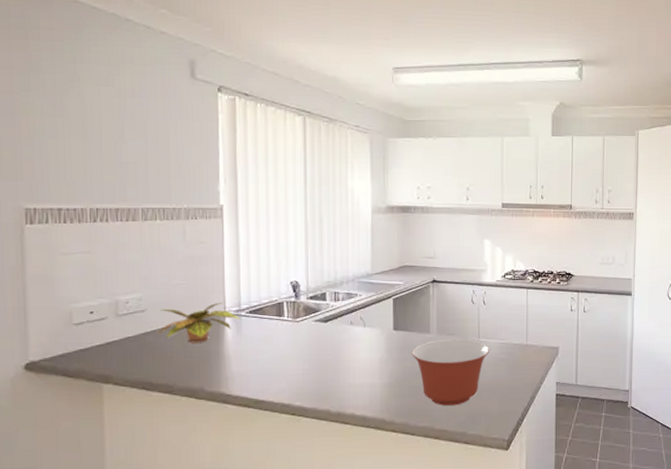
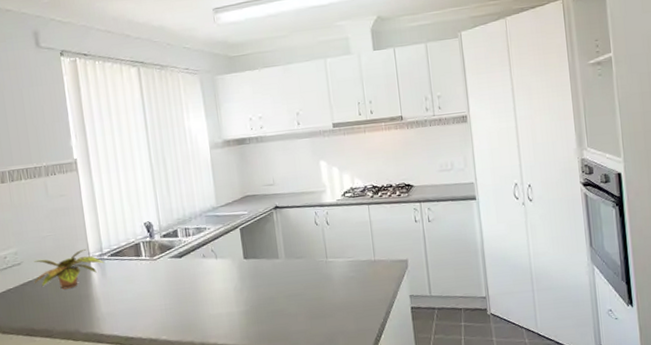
mixing bowl: present [411,338,490,406] -> none [263,260,339,328]

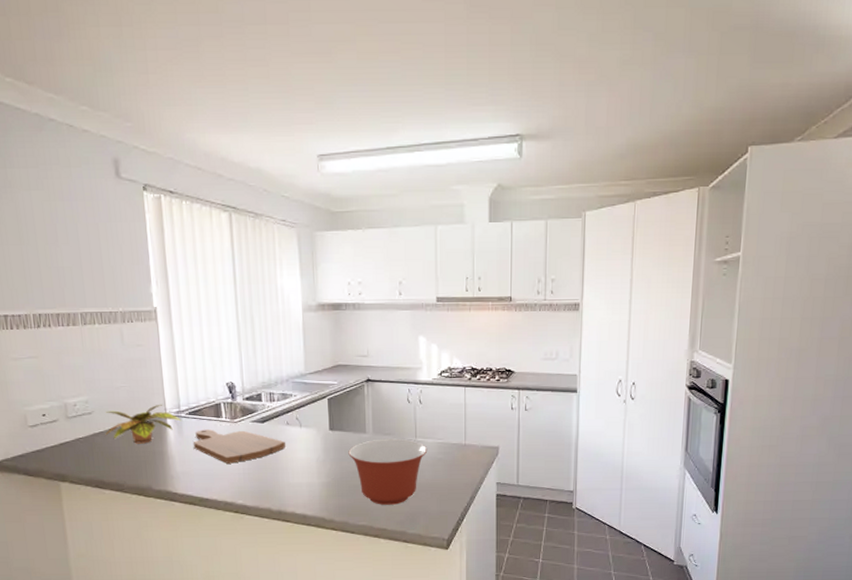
cutting board: none [116,266,203,301] -> present [193,429,285,464]
mixing bowl: none [263,260,339,328] -> present [348,438,428,505]

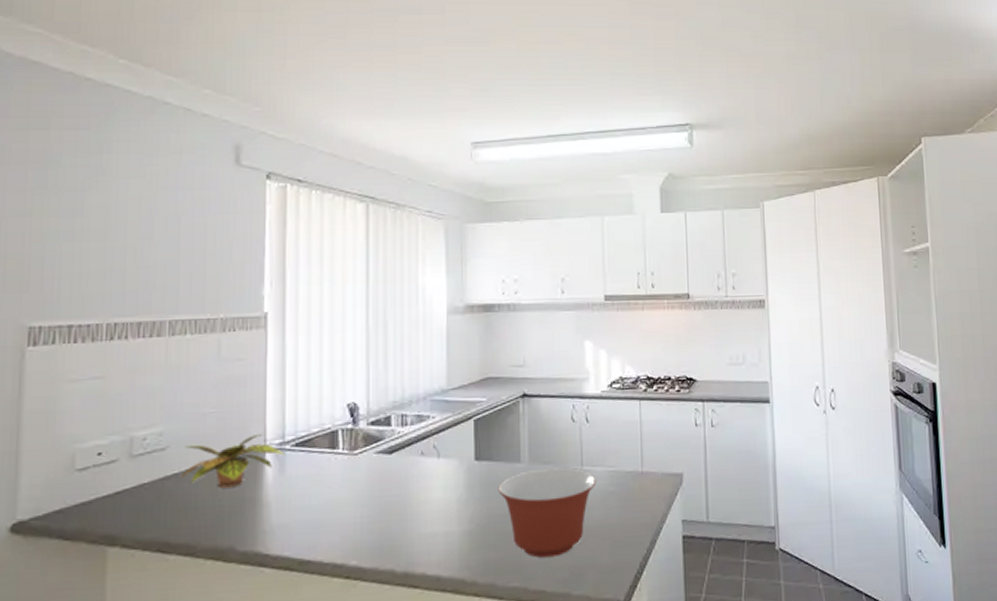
cutting board: present [193,429,285,464] -> none [297,464,418,510]

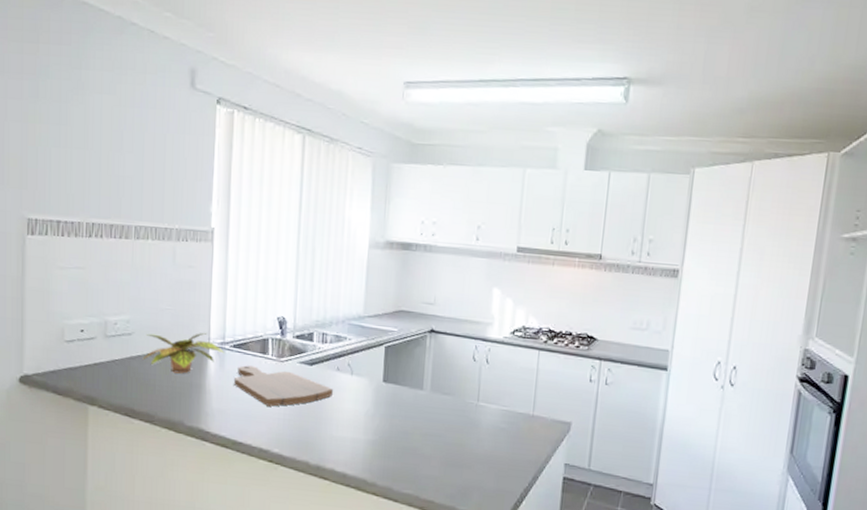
cutting board: none [297,464,418,510] -> present [233,365,333,407]
mixing bowl: present [498,467,597,558] -> none [401,398,490,475]

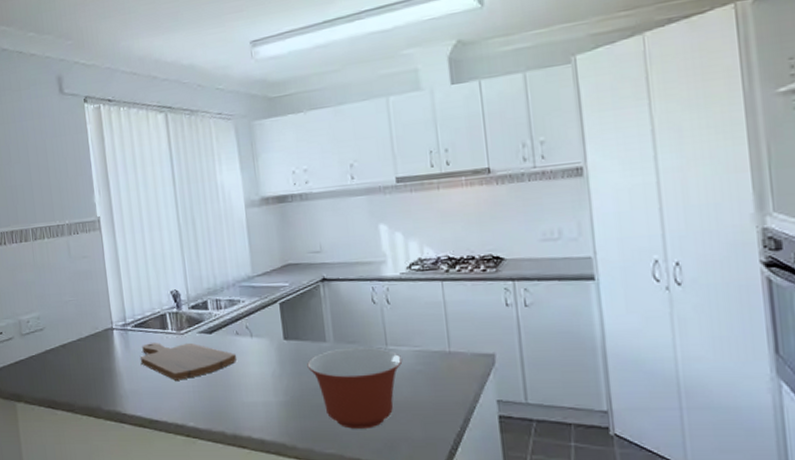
plant: present [142,332,225,374] -> none [55,317,128,361]
mixing bowl: none [401,398,490,475] -> present [307,347,403,429]

